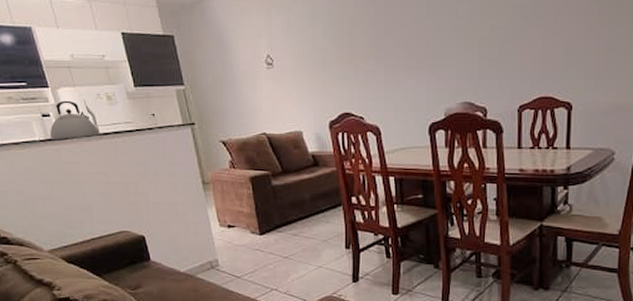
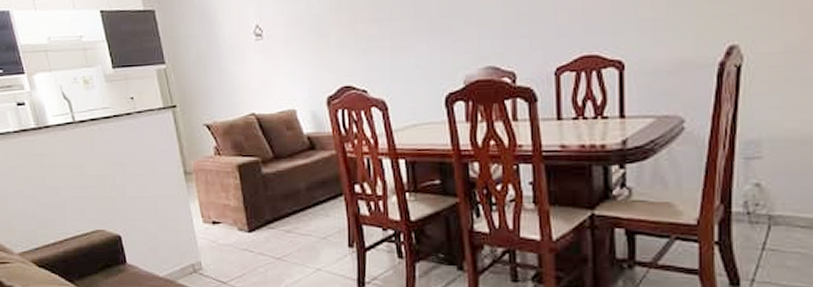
kettle: present [50,100,100,140] -> none [25,86,76,131]

